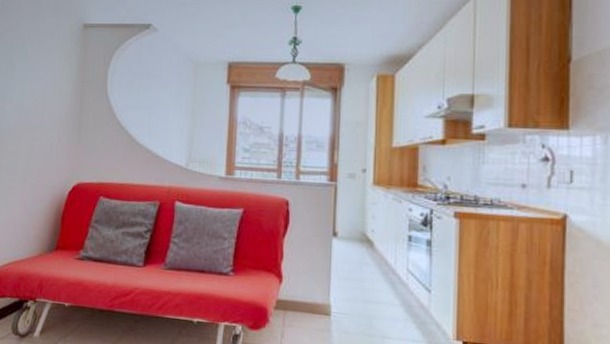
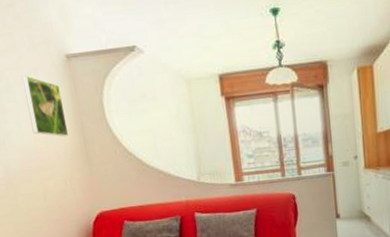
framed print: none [34,38,71,101] -> present [22,75,69,137]

